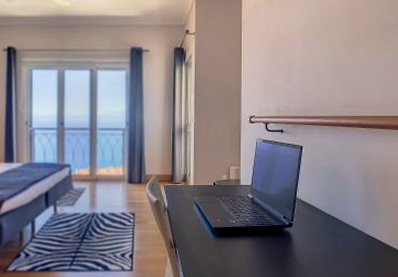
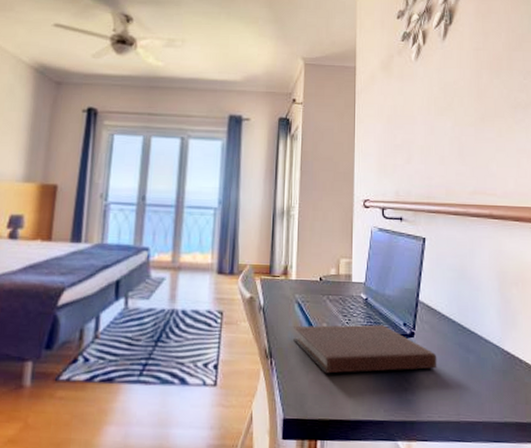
notebook: none [193,218,311,258] -> present [293,324,437,374]

